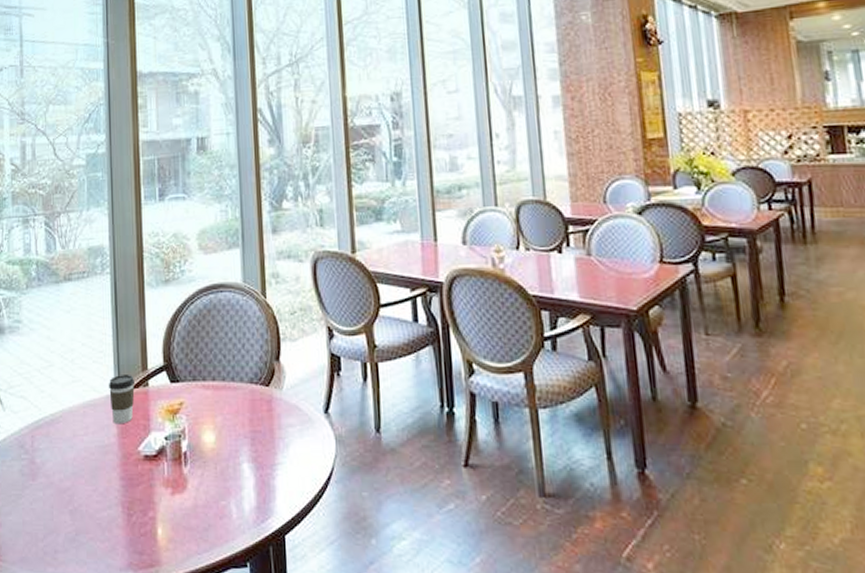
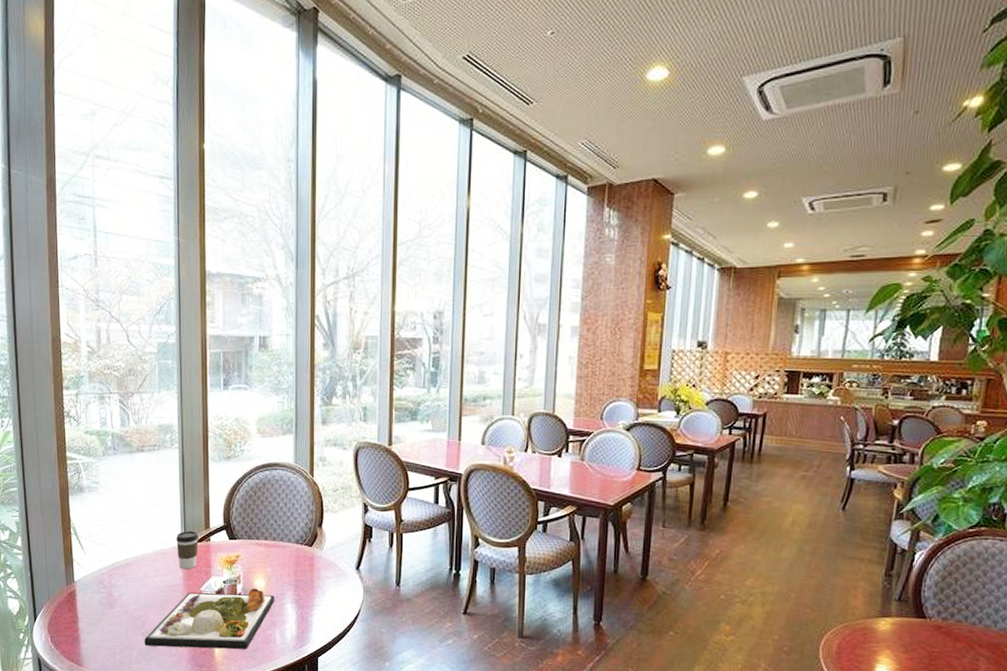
dinner plate: none [72,444,228,529] -> present [144,588,275,649]

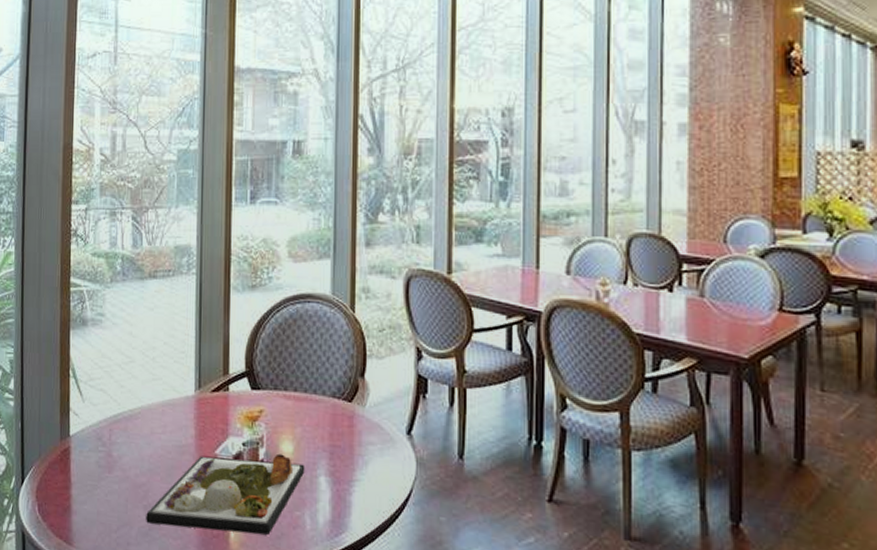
coffee cup: present [176,531,198,570] -> none [189,377,215,427]

